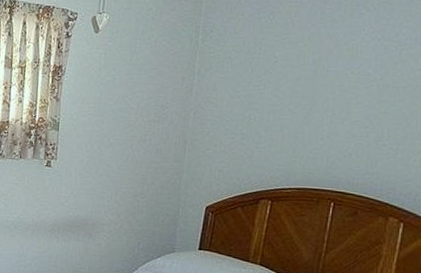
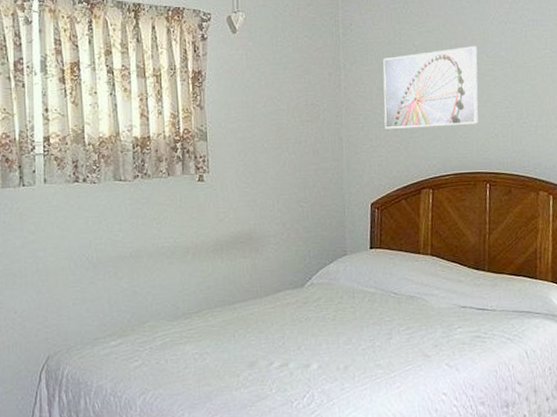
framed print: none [231,61,344,141] -> present [383,46,479,129]

